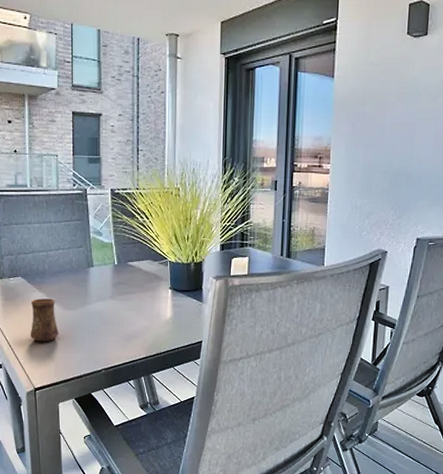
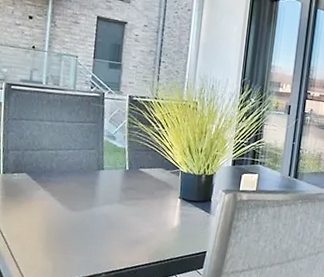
cup: present [30,298,59,342] -> none [29,196,61,242]

